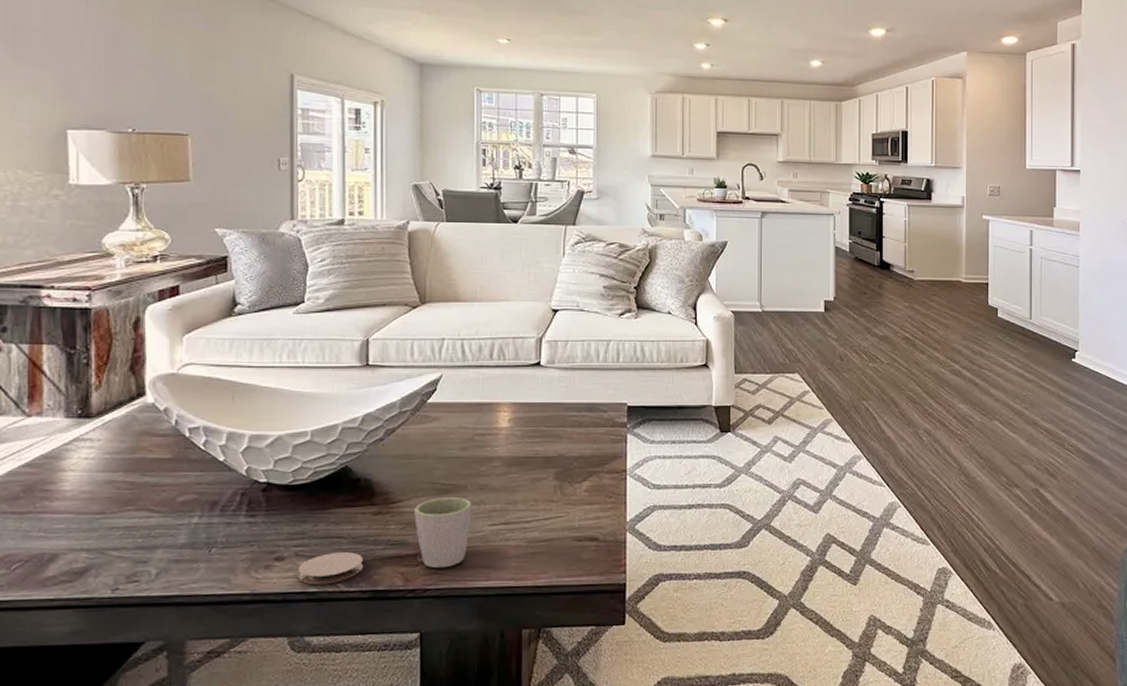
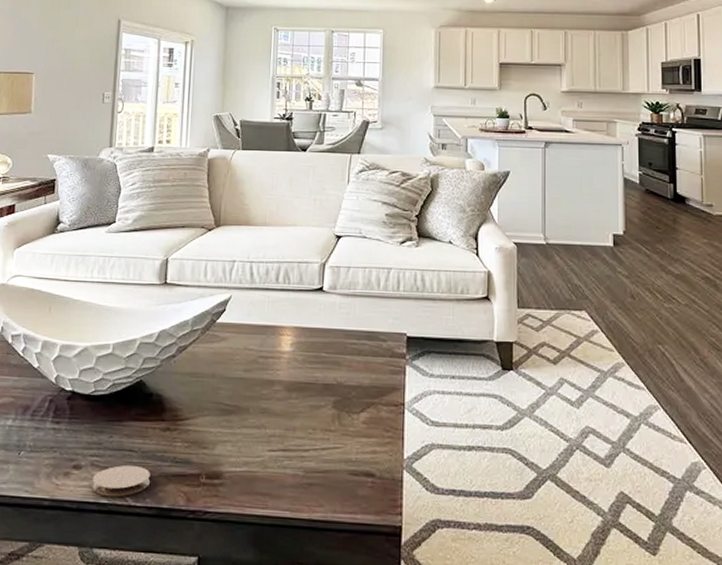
mug: present [414,497,472,568] -> none [199,418,253,491]

